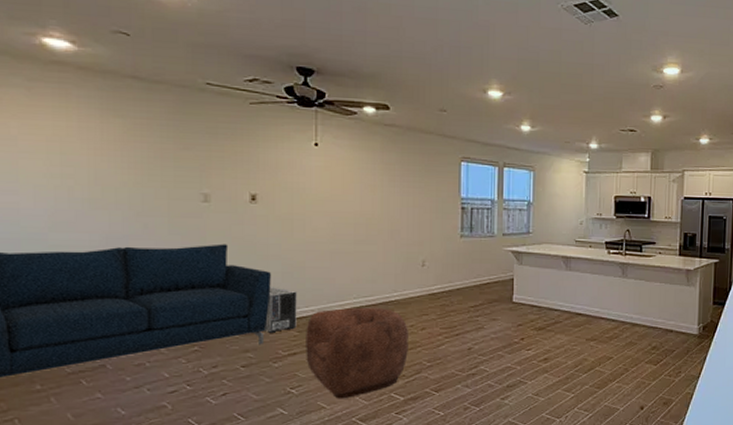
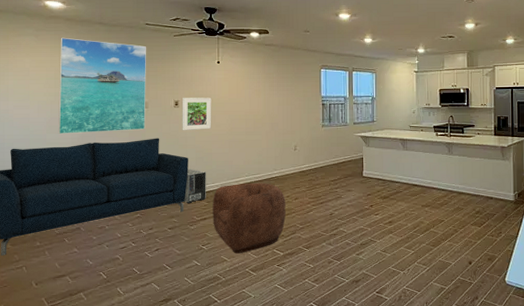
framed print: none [67,93,208,234] -> present [58,37,147,134]
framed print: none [261,190,306,236] -> present [182,97,212,131]

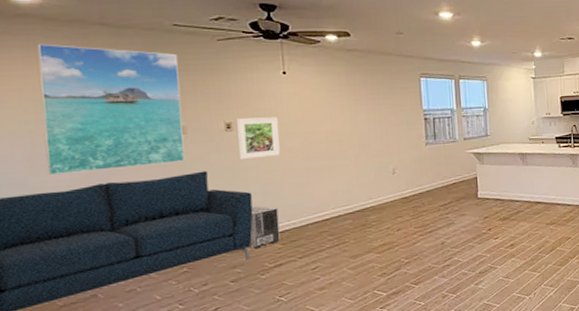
armchair: present [212,182,286,254] -> none [289,215,387,302]

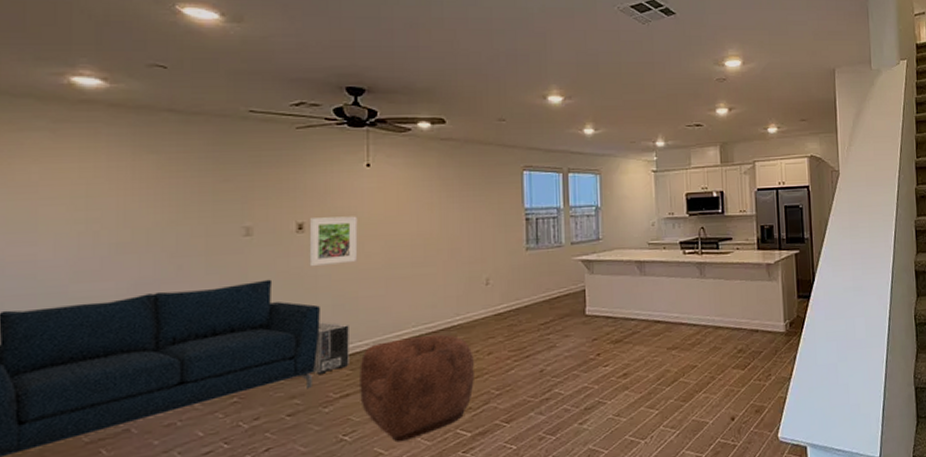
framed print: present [37,43,186,175] -> none [92,132,251,283]
armchair: none [289,215,387,302] -> present [360,334,474,443]

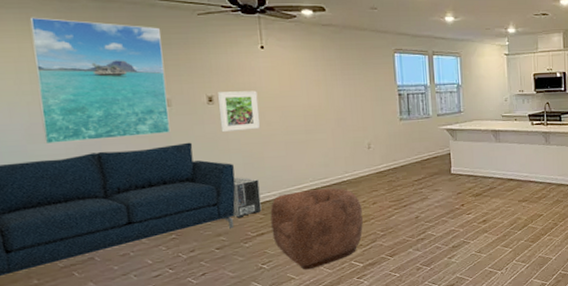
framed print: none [92,132,251,283] -> present [29,17,171,144]

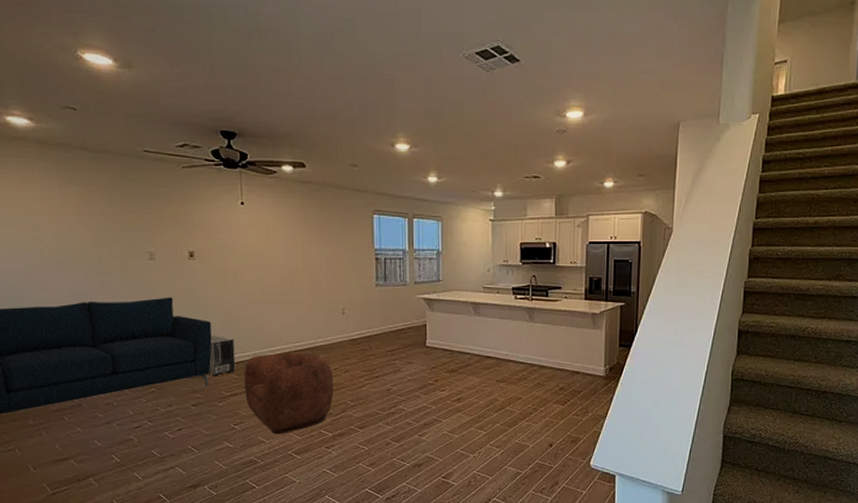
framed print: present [29,17,171,144] -> none [31,166,154,290]
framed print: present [217,90,261,133] -> none [198,248,238,289]

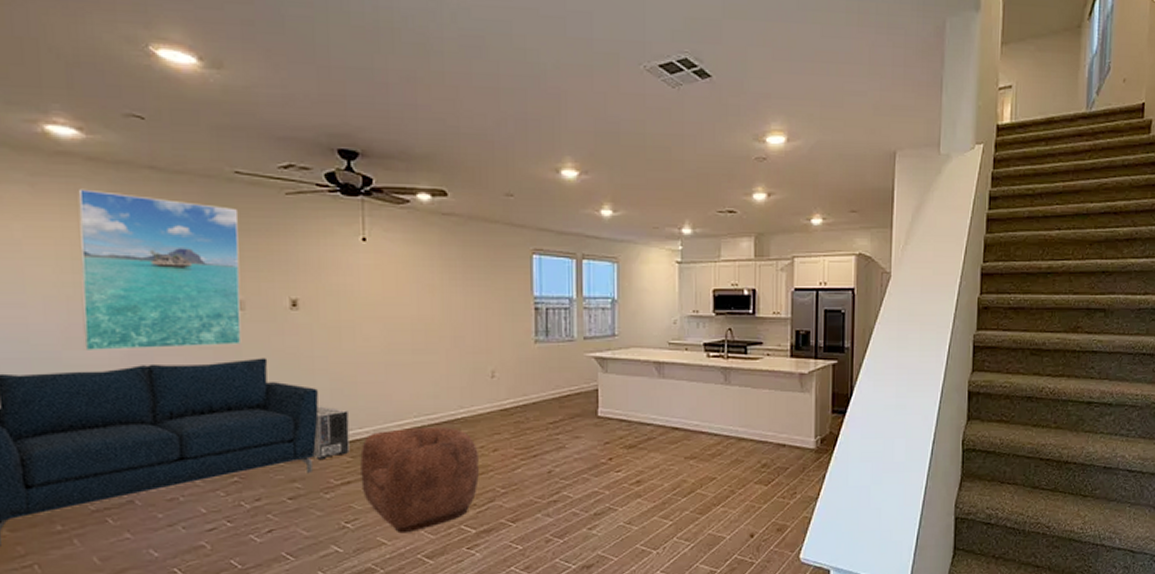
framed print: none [31,166,154,290] -> present [78,188,242,350]

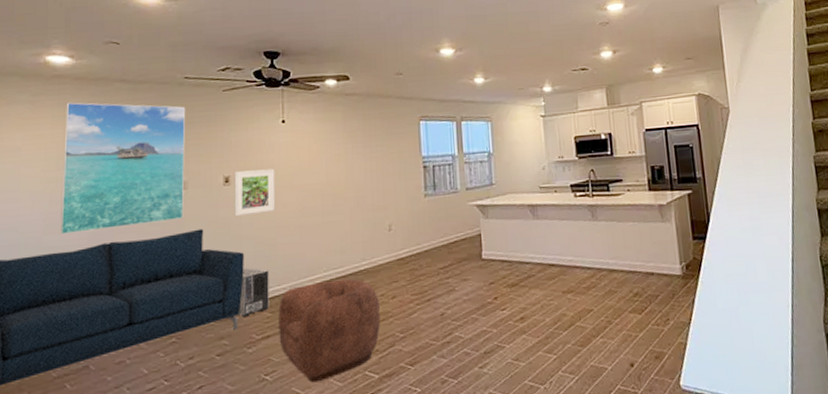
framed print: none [303,295,356,347] -> present [234,168,276,217]

